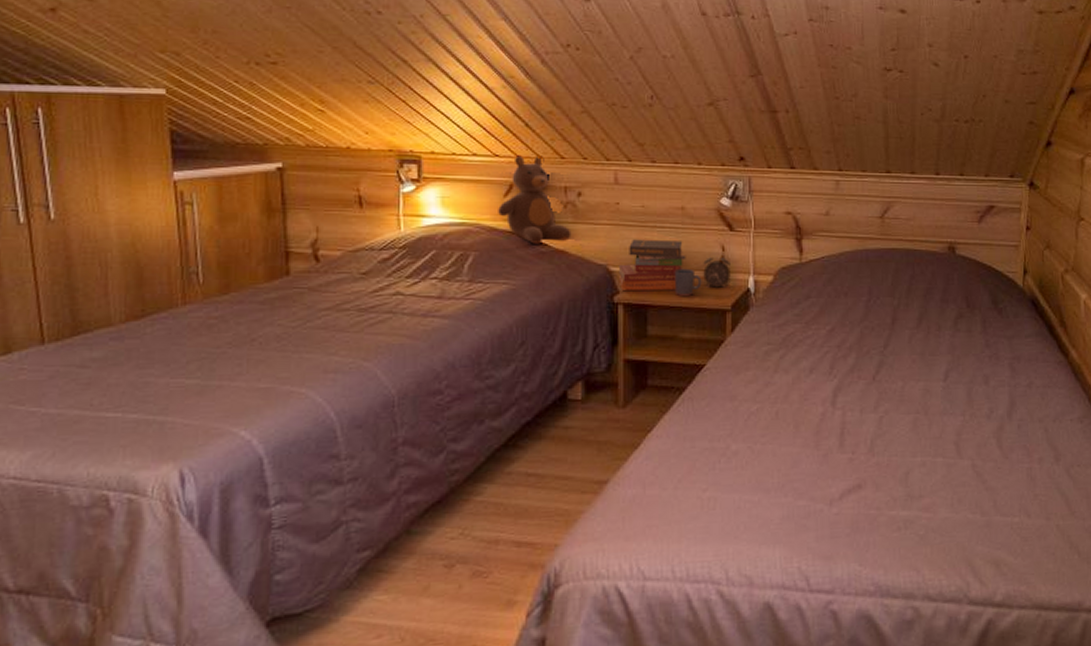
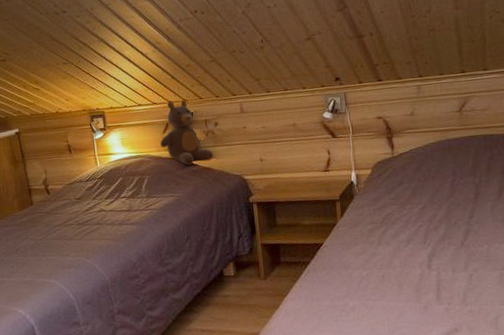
books: present [618,239,686,290] -> none [250,150,301,193]
mug: present [674,268,702,296] -> none [292,171,315,193]
alarm clock: present [703,253,731,289] -> none [314,156,337,184]

